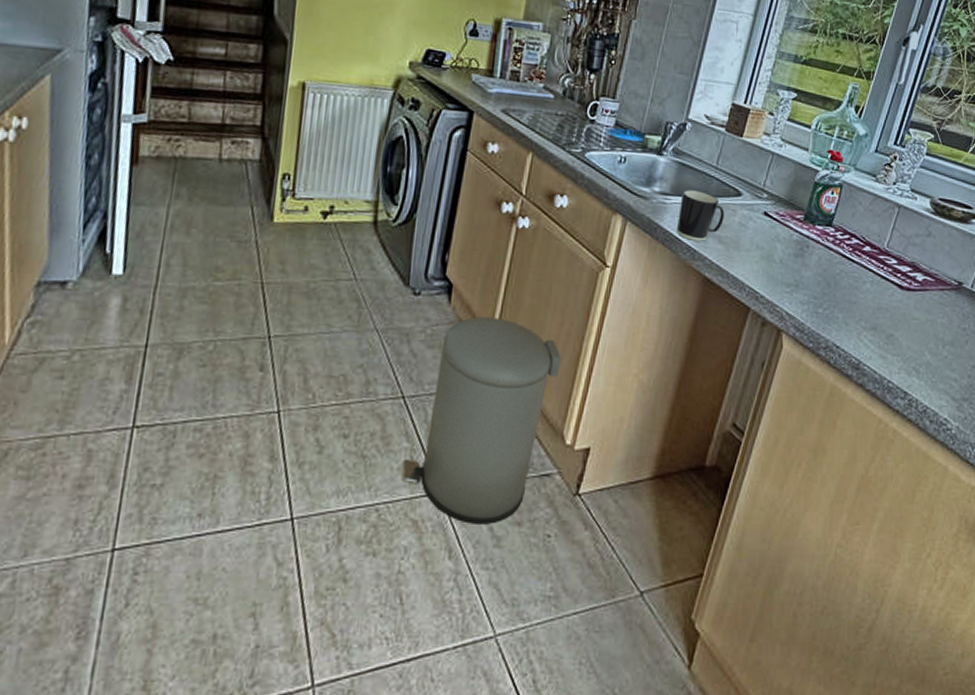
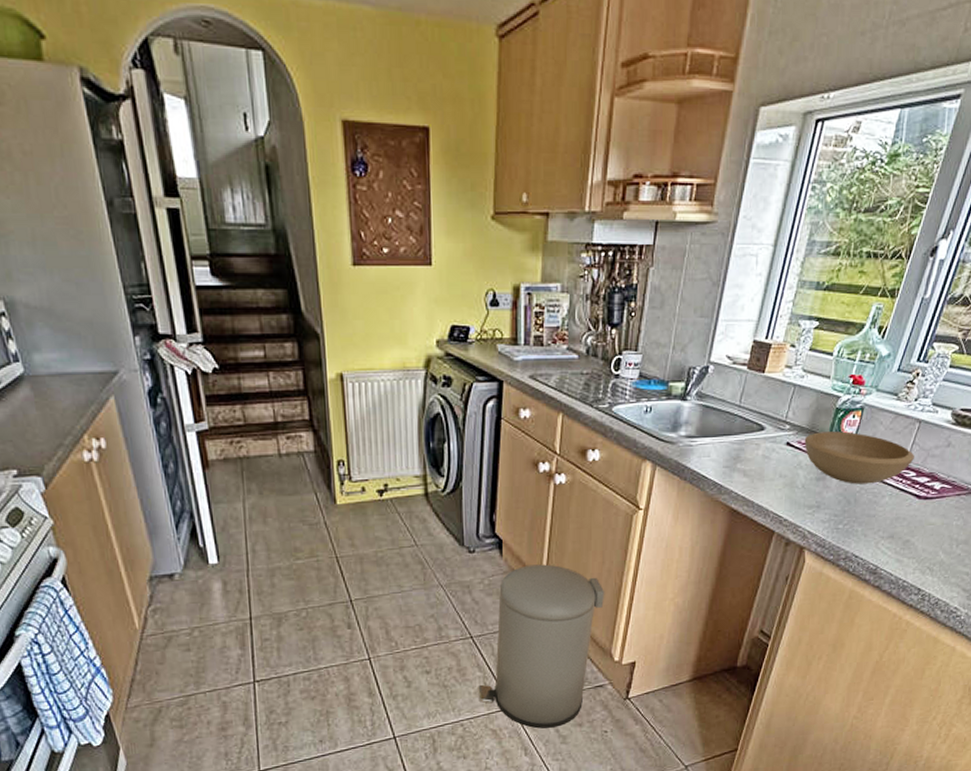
mug: present [676,189,725,241] -> none [702,430,749,477]
bowl: none [782,205,895,267] -> present [804,431,914,484]

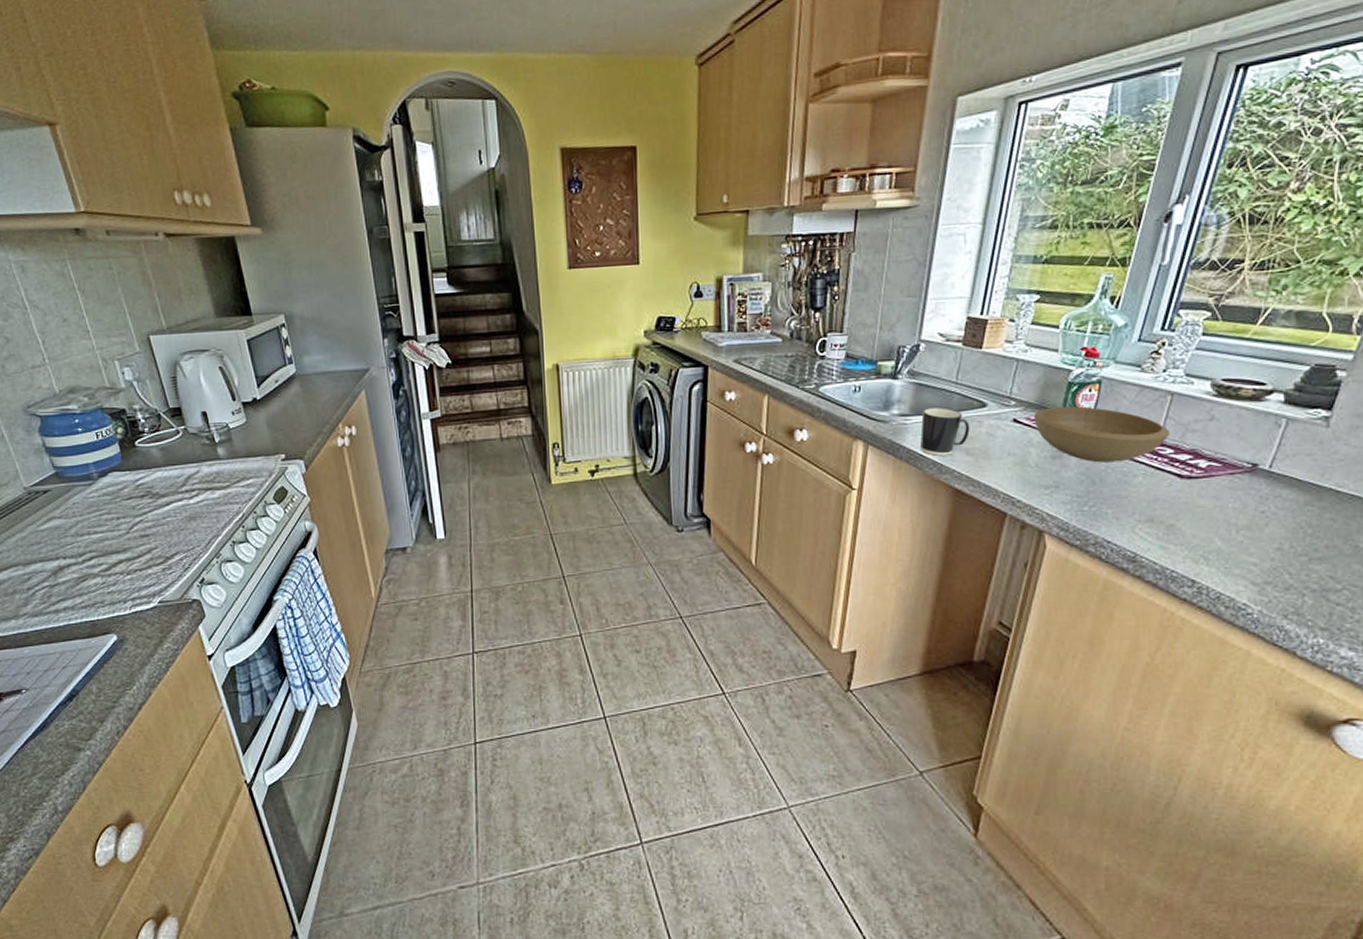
pedal bin: present [478,564,605,729] -> none [688,544,820,718]
mug: none [702,430,749,477] -> present [919,407,970,456]

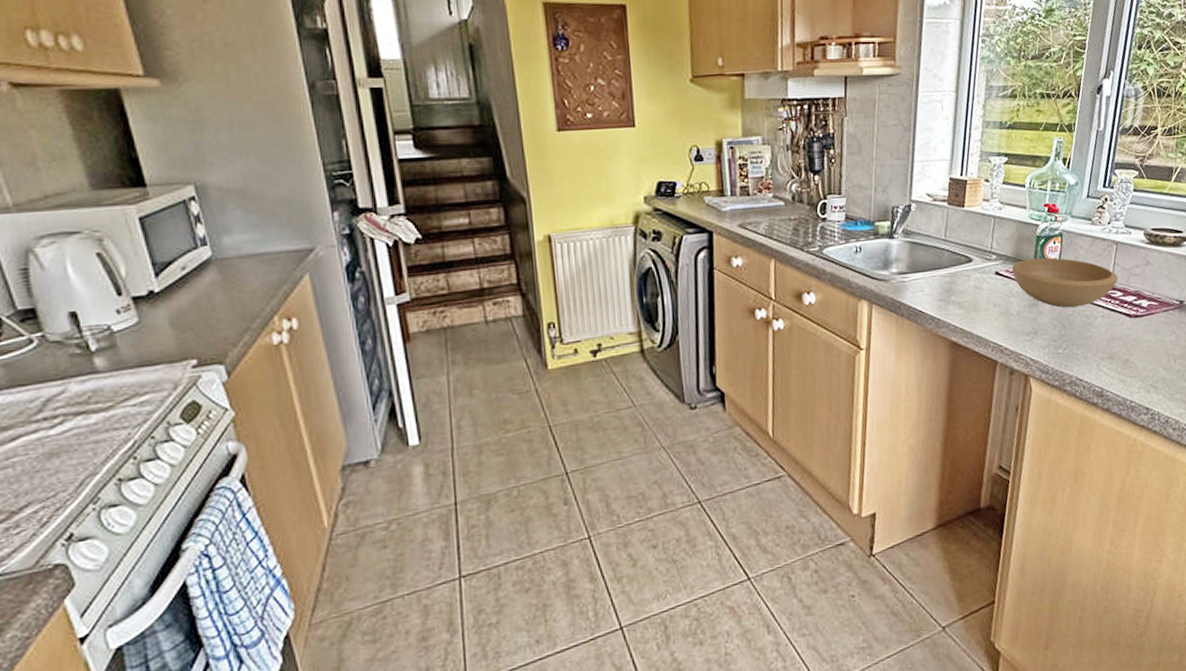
mug: present [919,407,970,456] -> none [917,264,961,311]

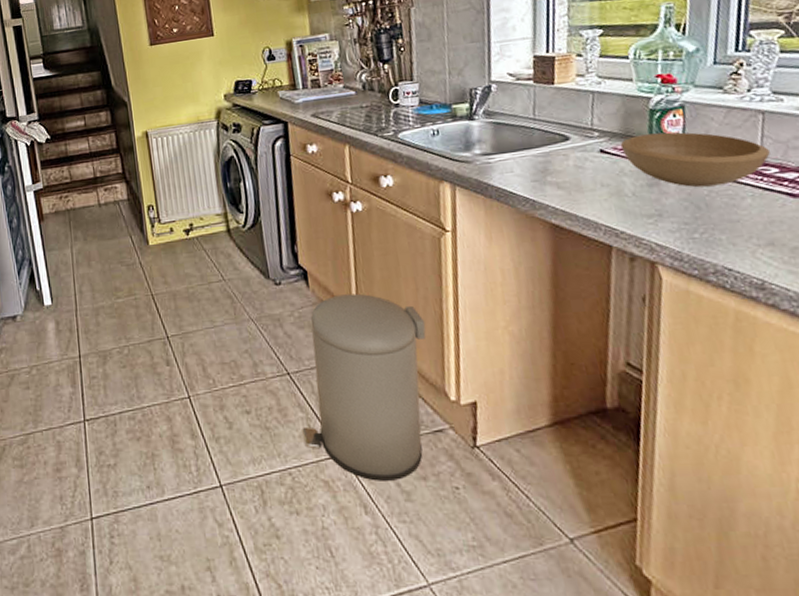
pedal bin: none [710,414,836,601] -> present [302,293,426,481]

